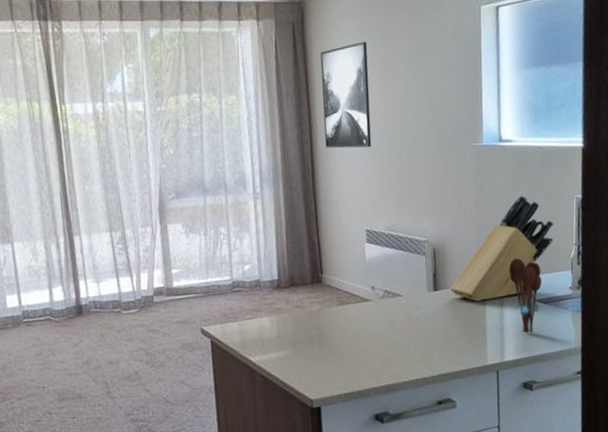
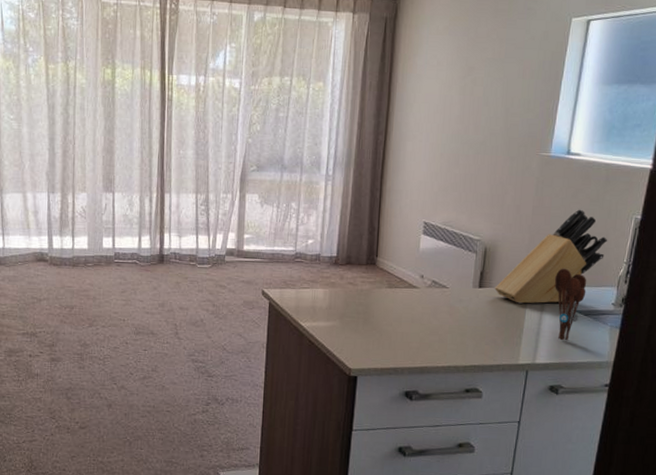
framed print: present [320,41,372,148] -> none [398,42,454,146]

